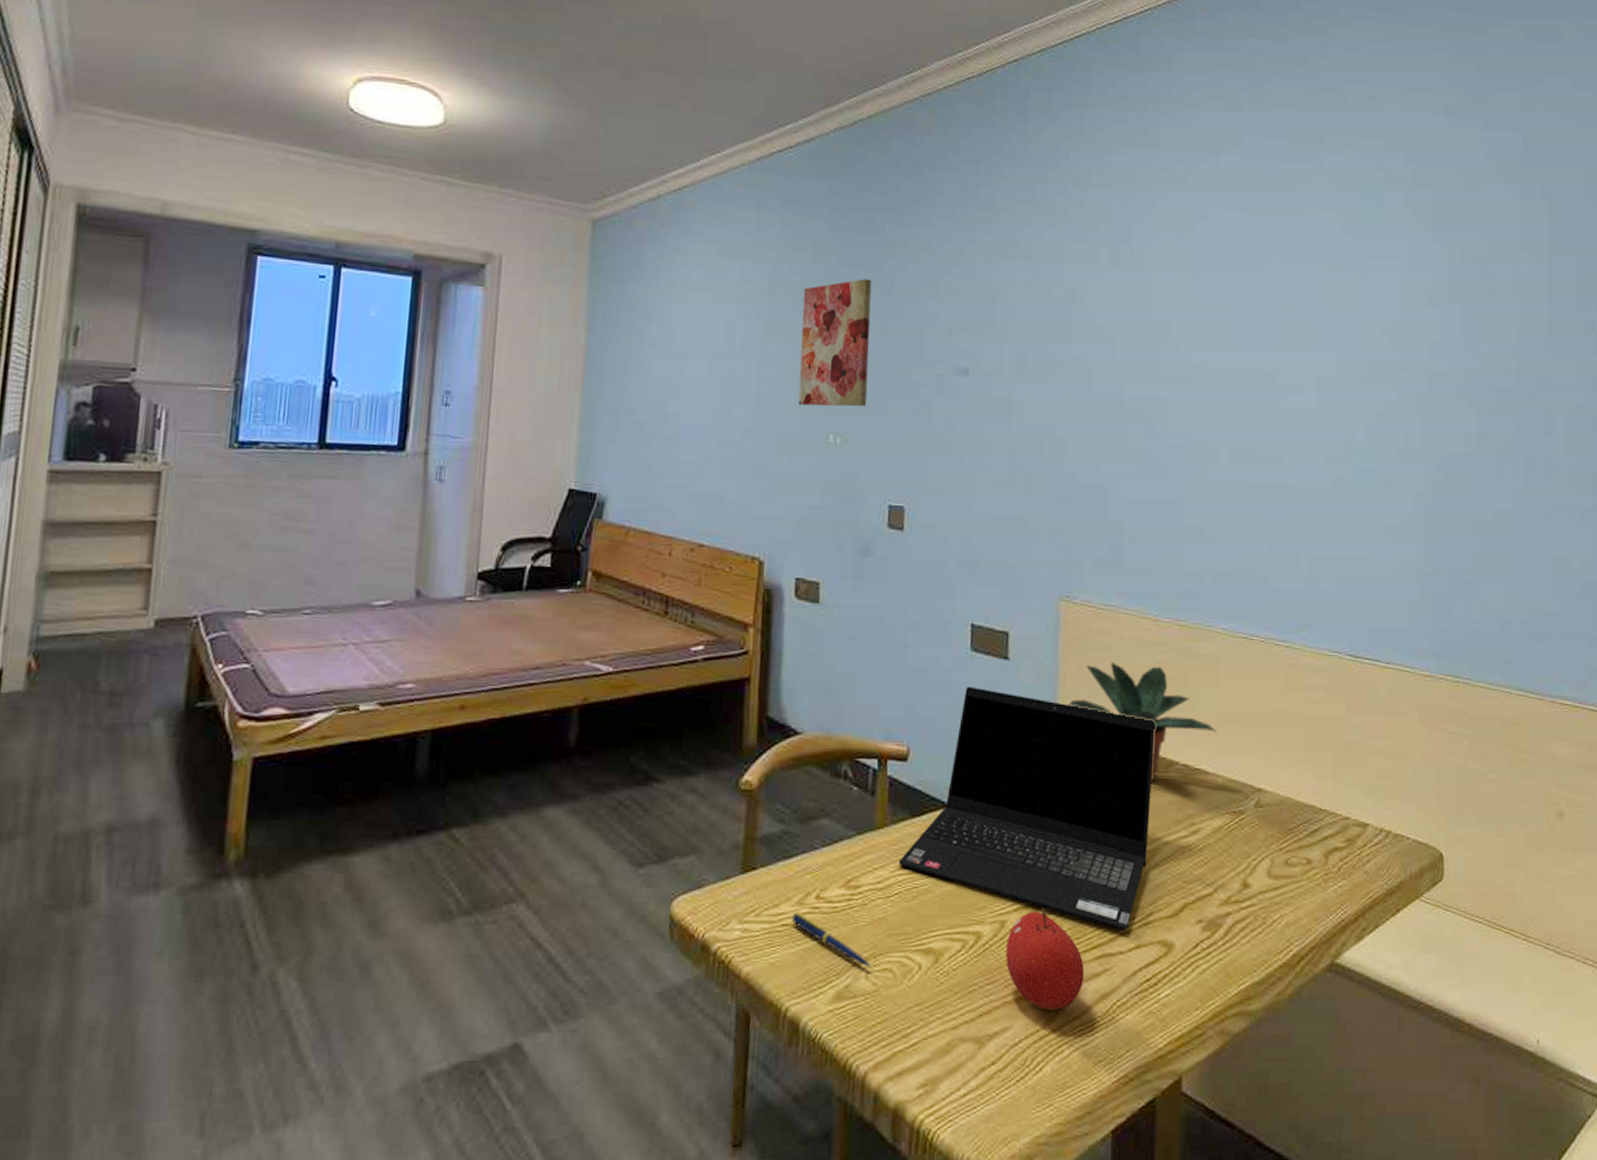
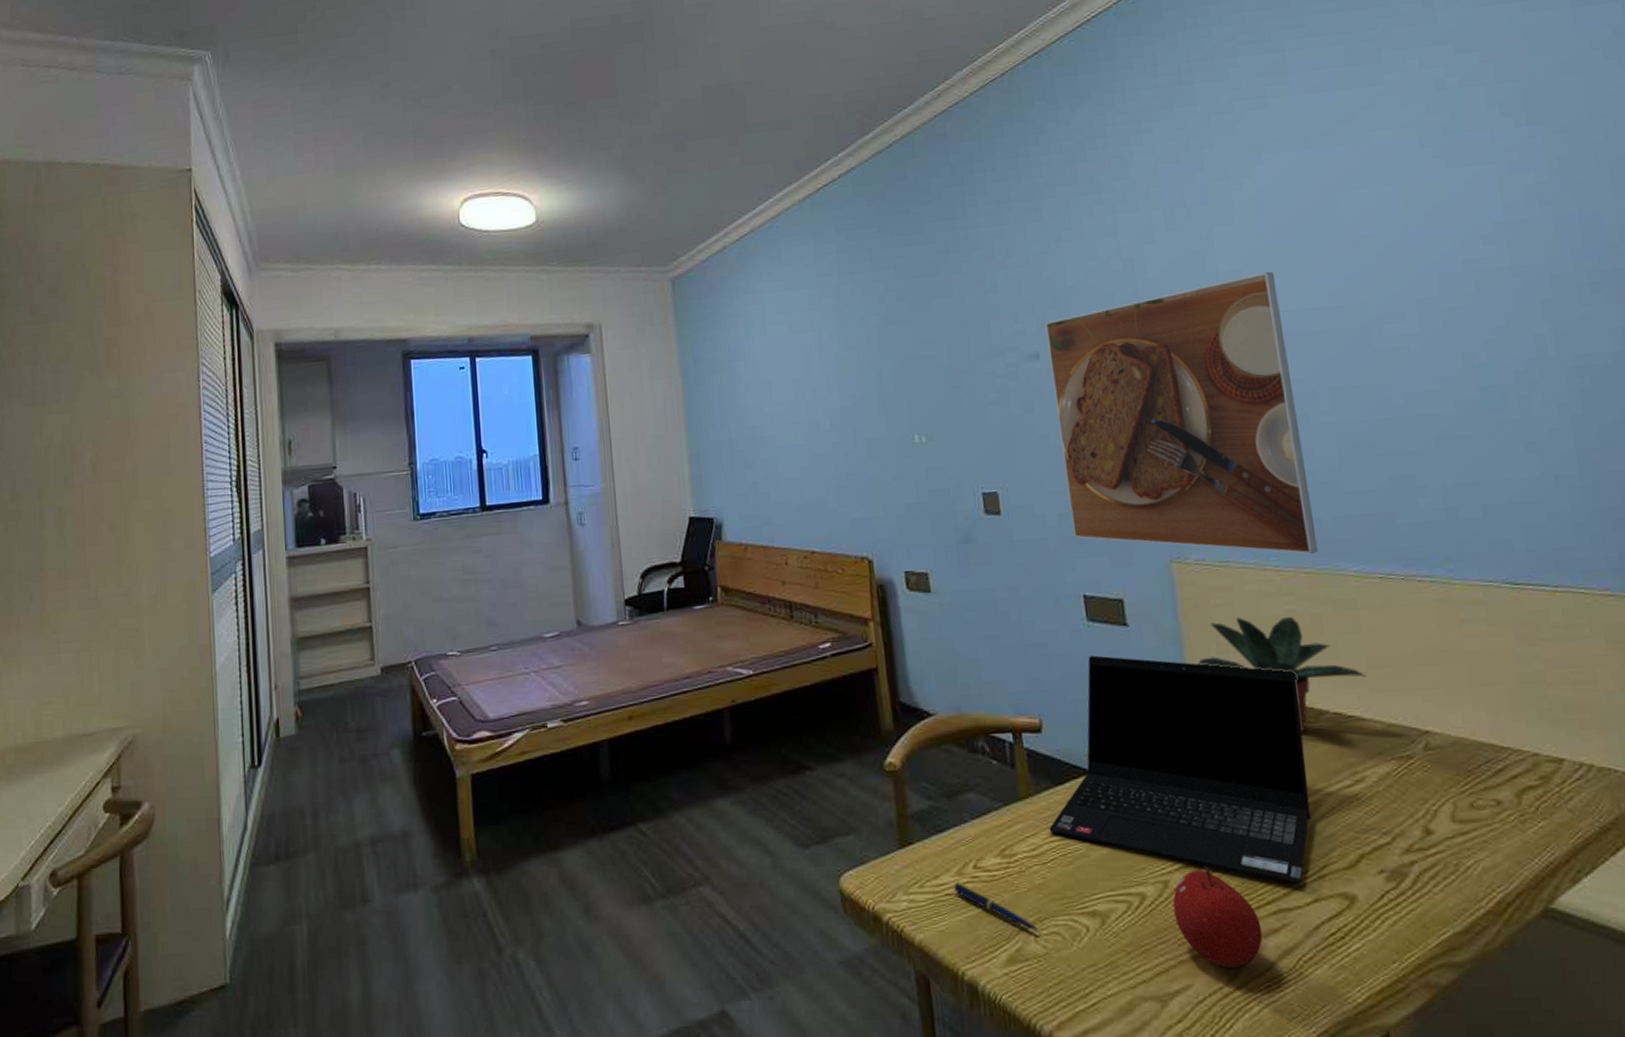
wall art: present [798,278,872,407] -> none [868,286,946,412]
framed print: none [972,325,1200,607] -> present [1045,272,1319,554]

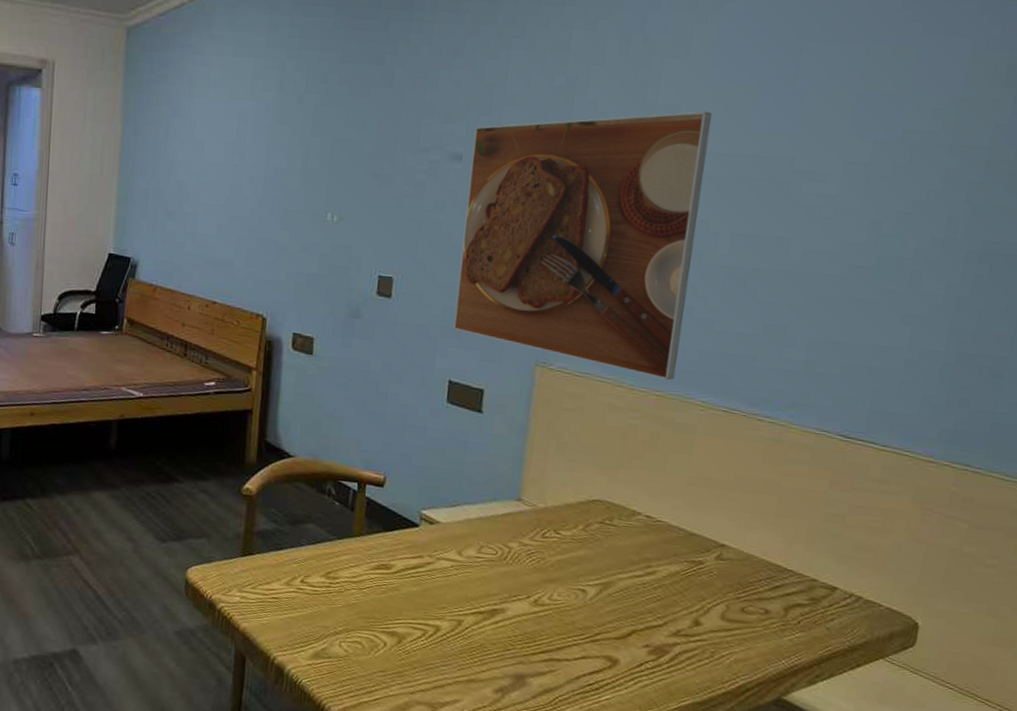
pen: present [953,881,1039,932] -> none [280,589,344,639]
laptop computer: present [1049,655,1311,885] -> none [371,432,622,643]
fruit: present [1173,867,1263,968] -> none [460,616,532,695]
potted plant: present [1198,616,1366,734] -> none [536,422,684,528]

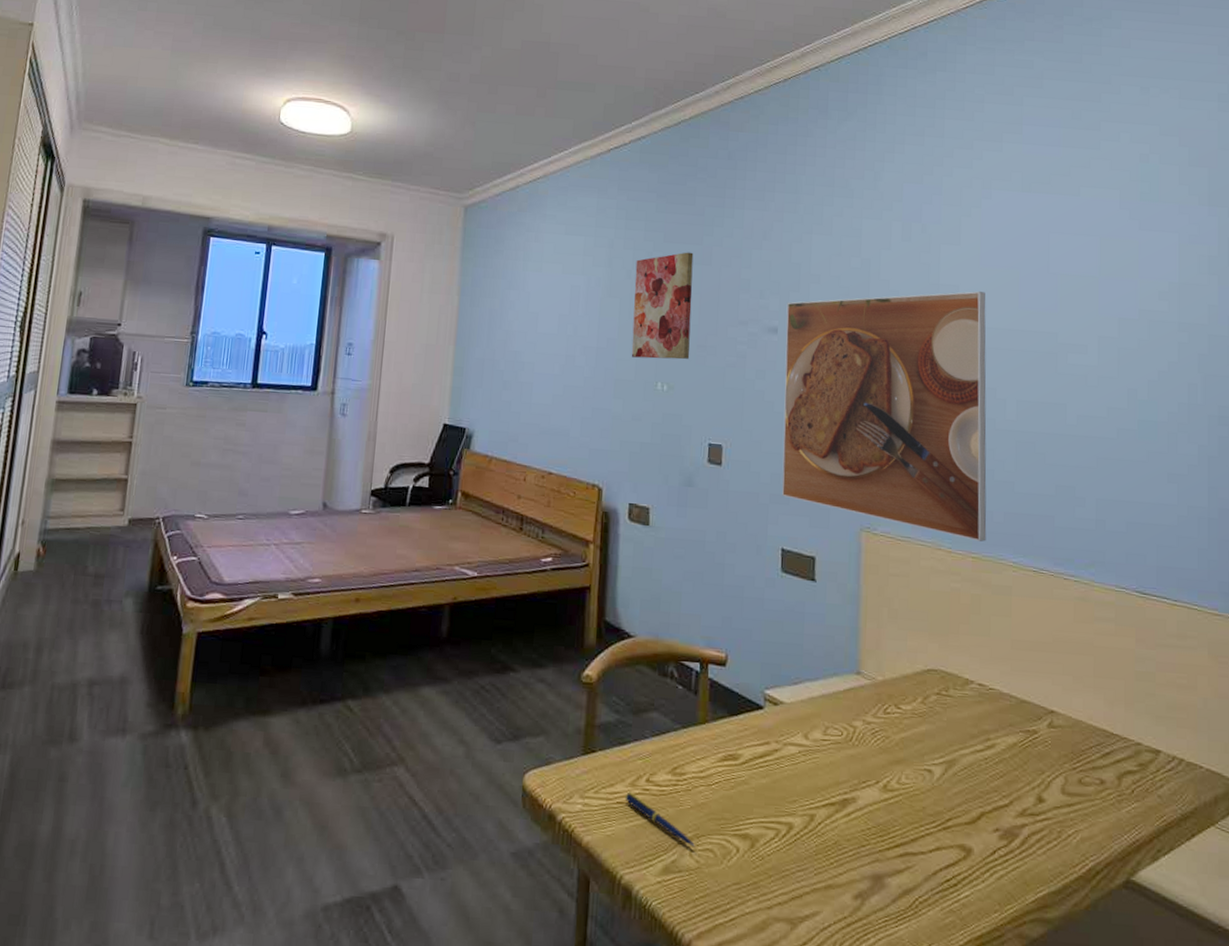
pen: none [280,589,344,639] -> present [625,791,695,847]
wall art: none [300,73,374,190] -> present [631,252,694,360]

